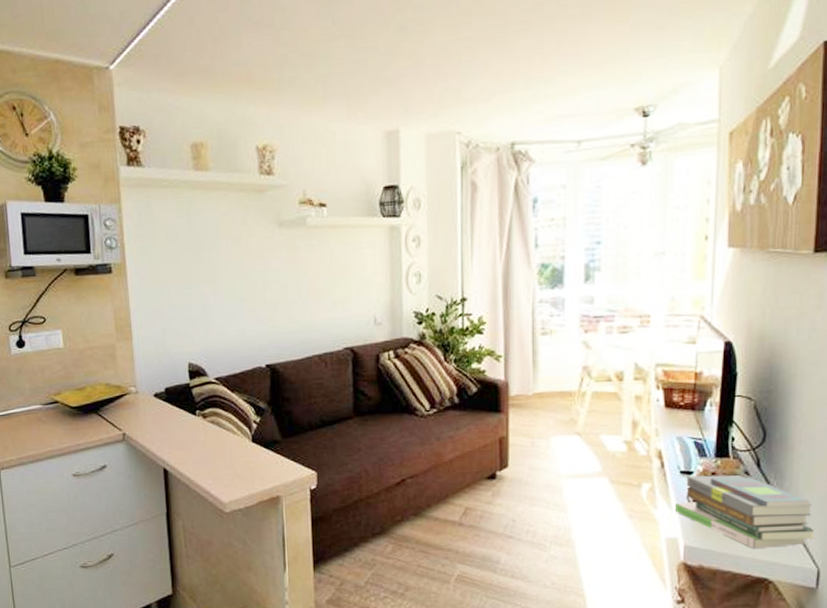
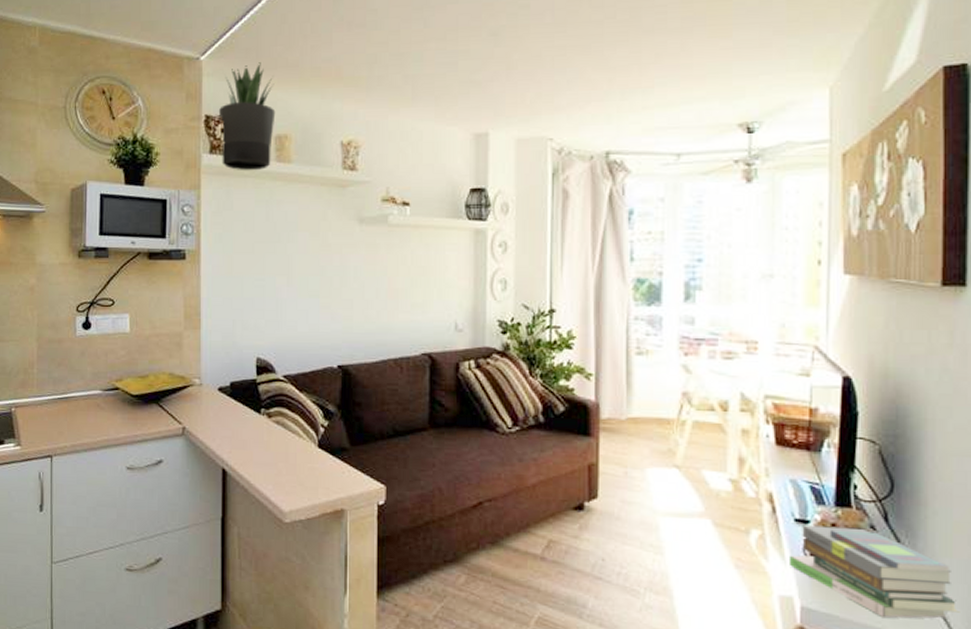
planter: none [132,69,190,182] -> present [218,62,276,171]

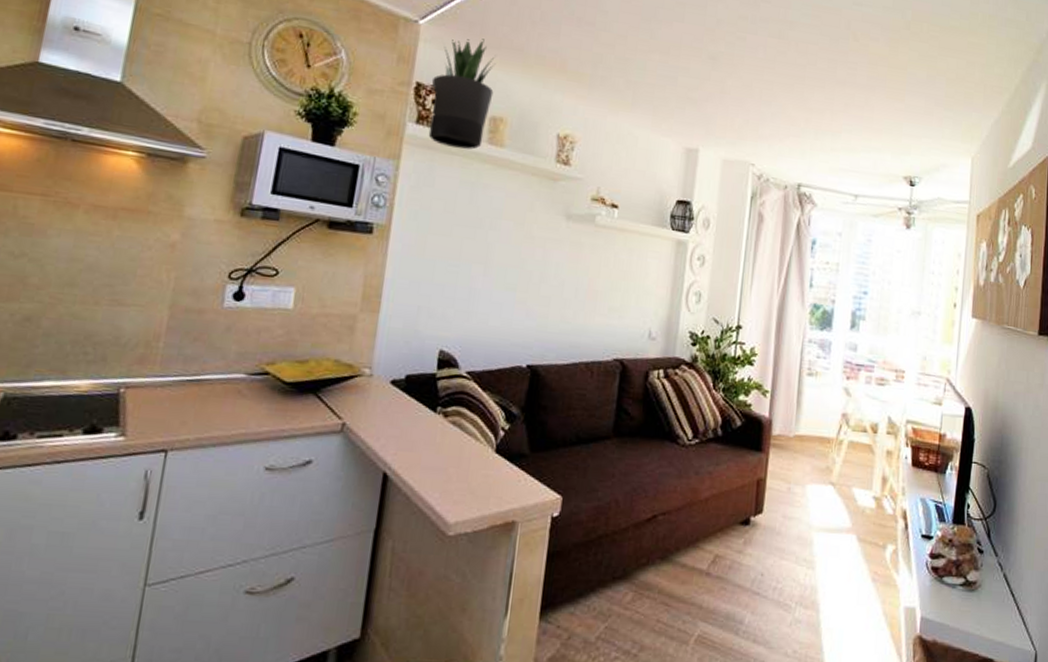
books: present [788,525,960,619] -> none [914,540,1036,626]

